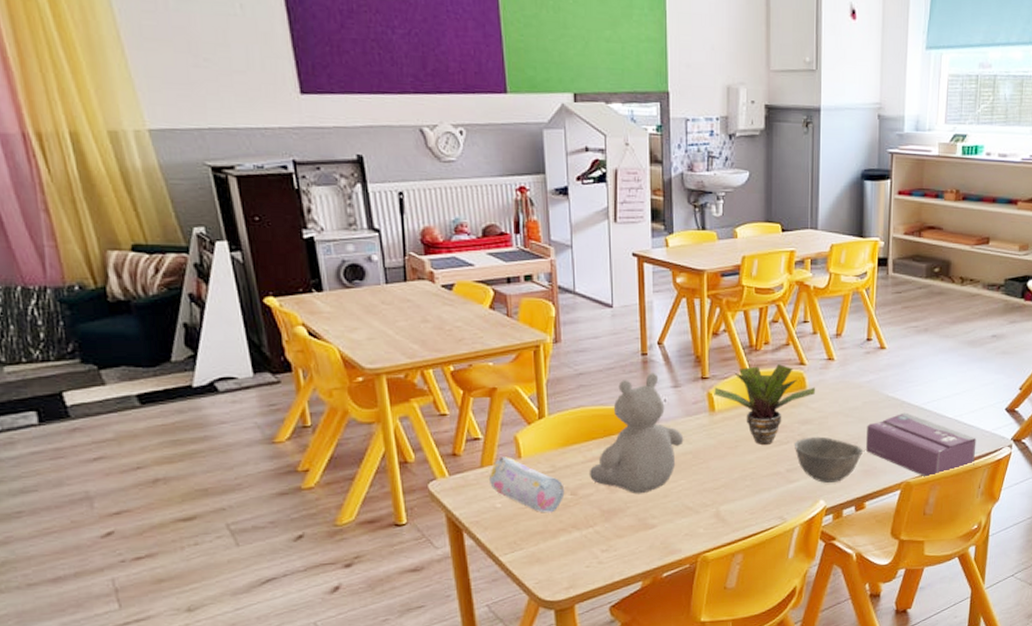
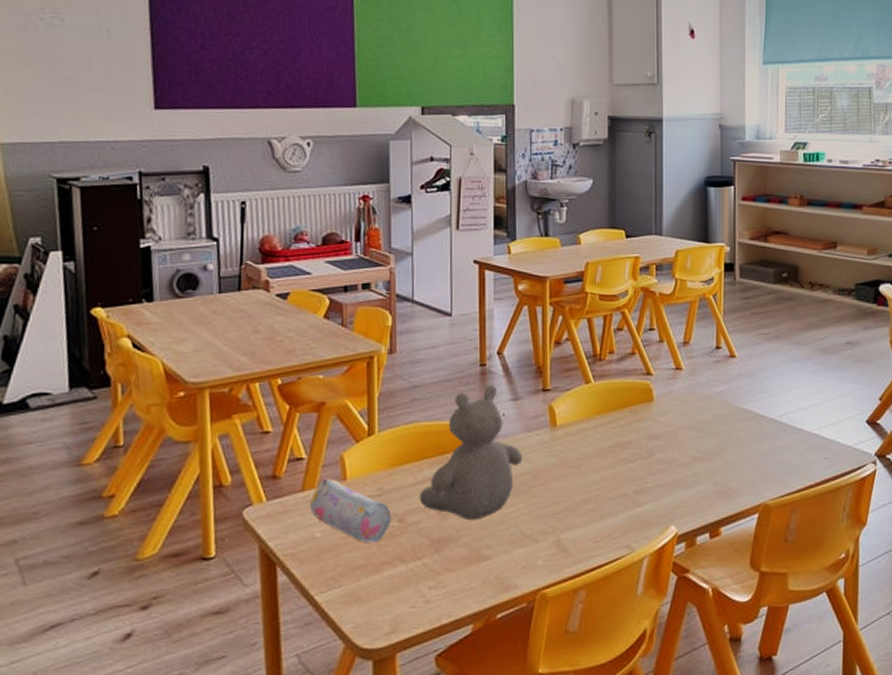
potted plant: present [714,364,816,445] -> none [555,375,664,463]
bowl: present [794,436,864,483] -> none [641,453,717,506]
tissue box: present [866,412,977,478] -> none [719,426,838,500]

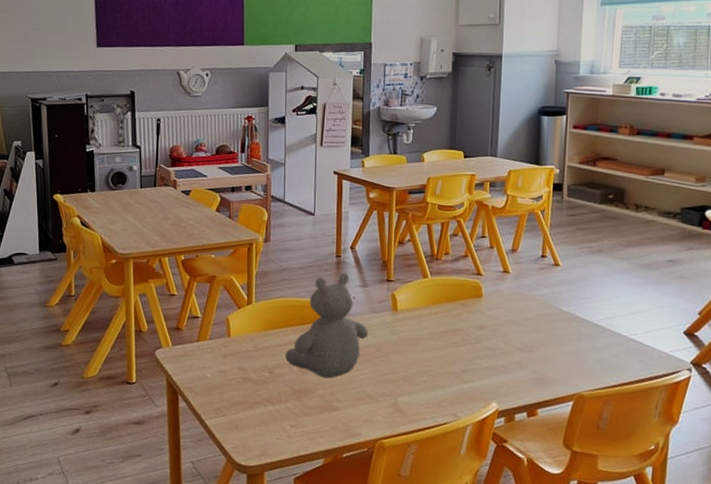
pencil case: present [310,478,392,544] -> none [203,334,264,387]

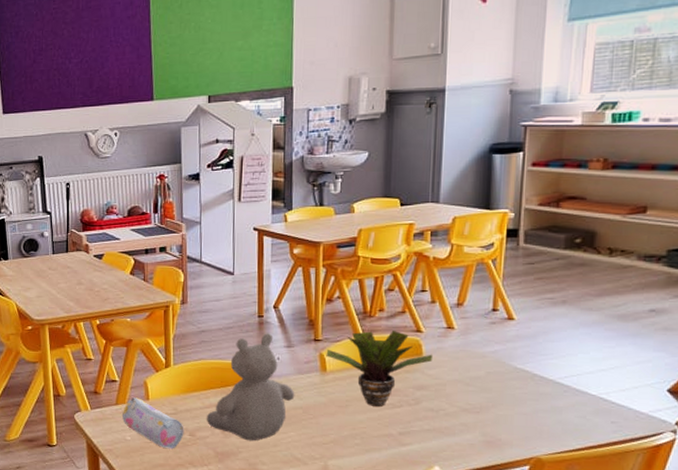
pencil case: none [203,334,264,387] -> present [122,397,184,449]
potted plant: none [397,273,492,345] -> present [326,331,434,407]

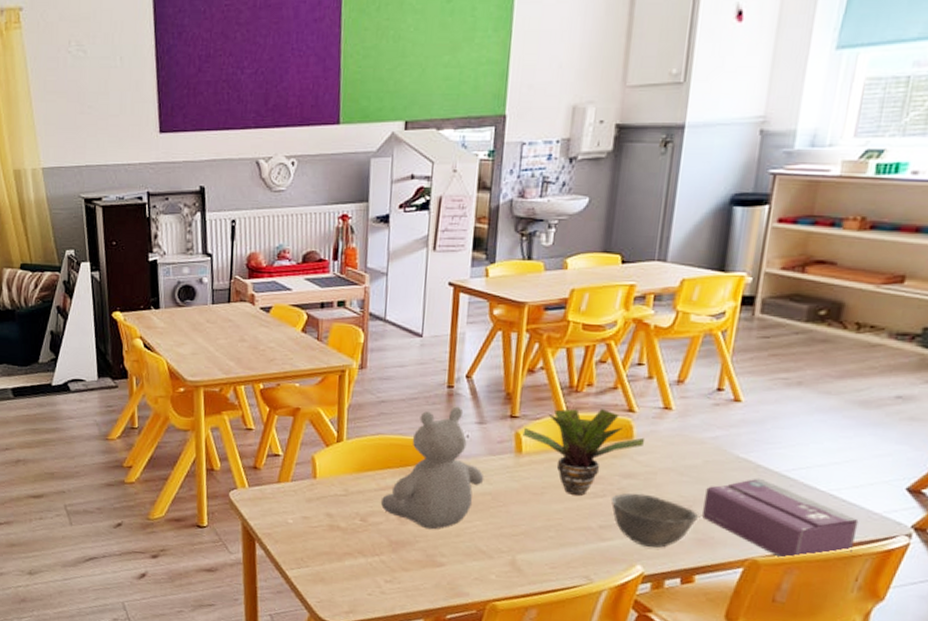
pencil case: present [122,397,184,449] -> none [285,475,355,536]
bowl: none [407,402,486,450] -> present [611,493,699,548]
tissue box: none [489,385,628,457] -> present [702,478,859,559]

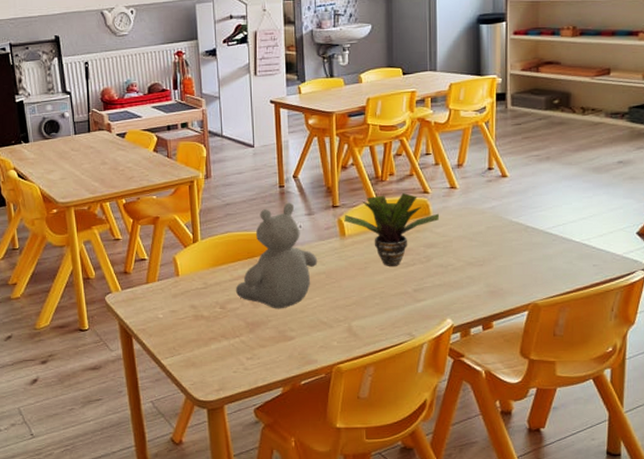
bowl: present [611,493,699,548] -> none [420,259,489,302]
tissue box: present [702,478,859,559] -> none [491,236,607,300]

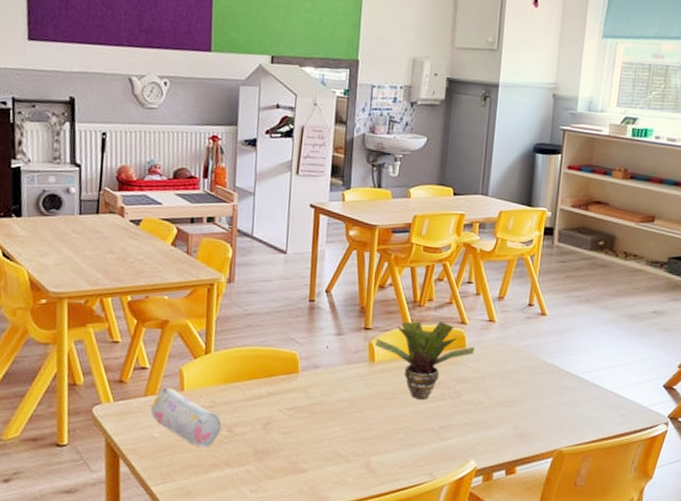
pencil case: none [154,275,215,324] -> present [151,388,222,448]
teddy bear: present [235,202,318,309] -> none [246,319,342,438]

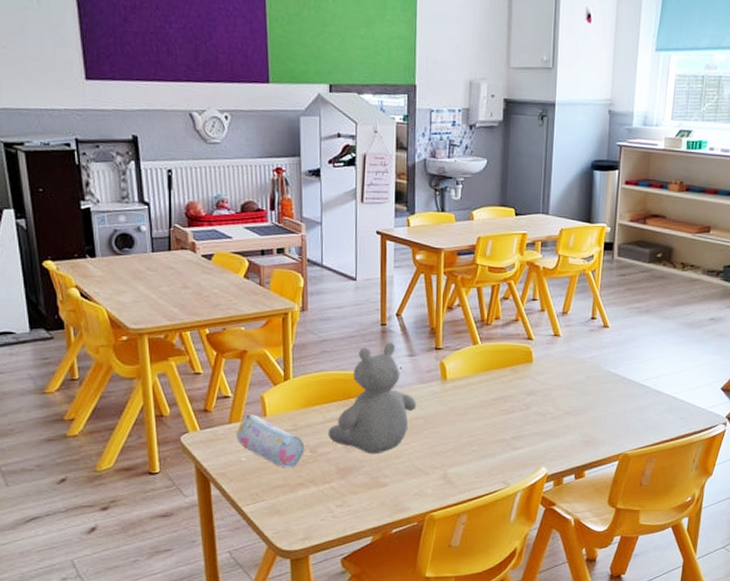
teddy bear: none [246,319,342,438] -> present [327,342,417,454]
potted plant: present [375,321,475,400] -> none [446,338,542,413]

